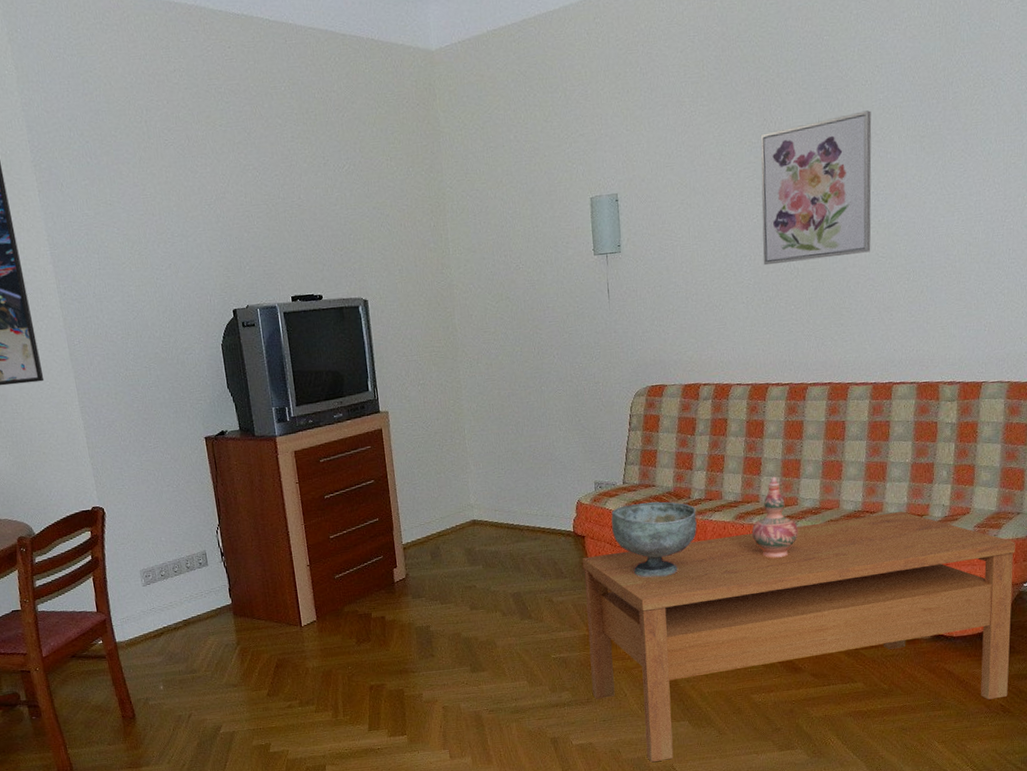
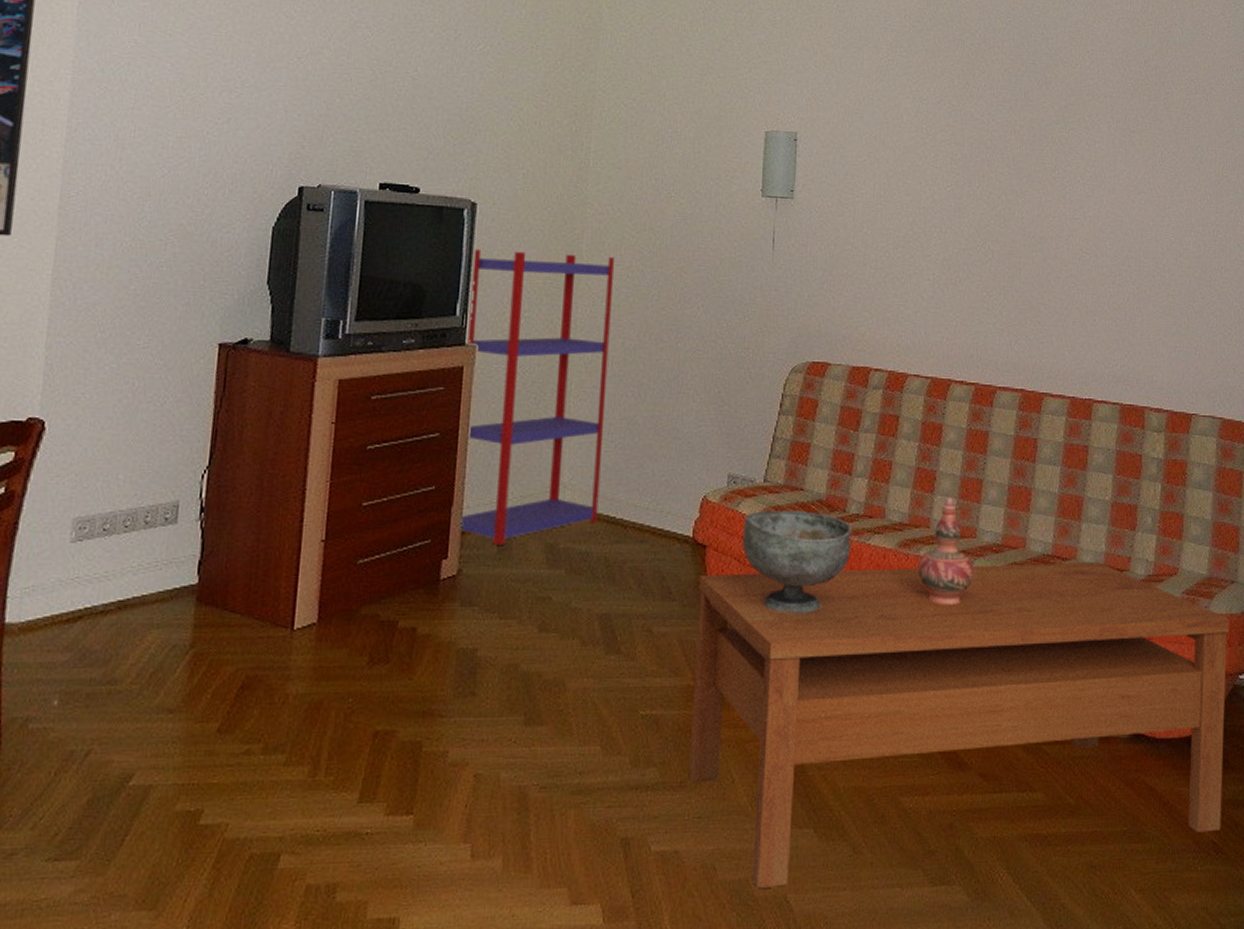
shelving unit: none [372,326,500,554] -> present [460,248,614,545]
wall art: present [760,110,872,266] -> none [955,94,1080,246]

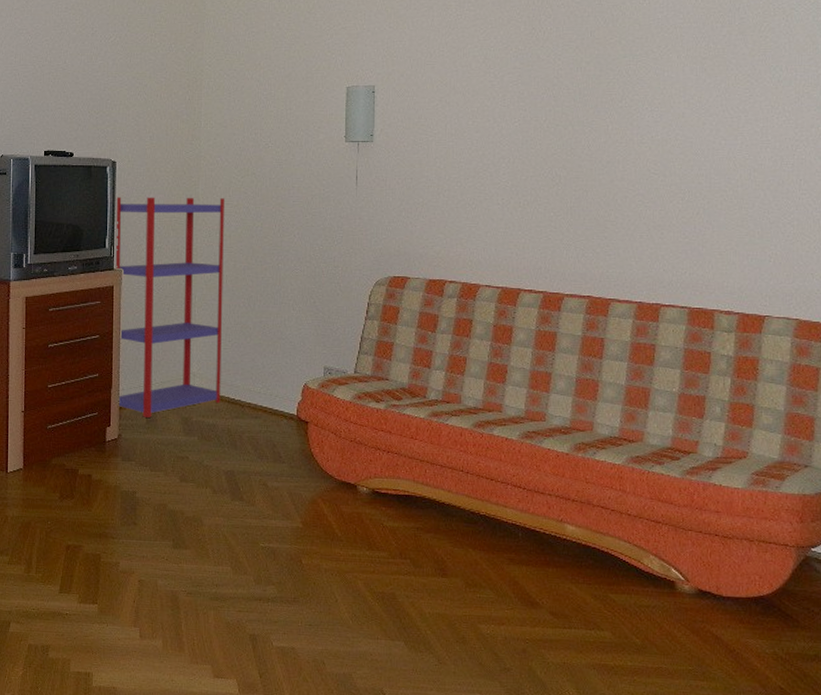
coffee table: present [689,562,1229,890] -> none [301,444,801,683]
decorative bowl: present [743,509,851,615] -> none [338,395,431,478]
decorative vase: present [917,496,974,605] -> none [491,387,544,476]

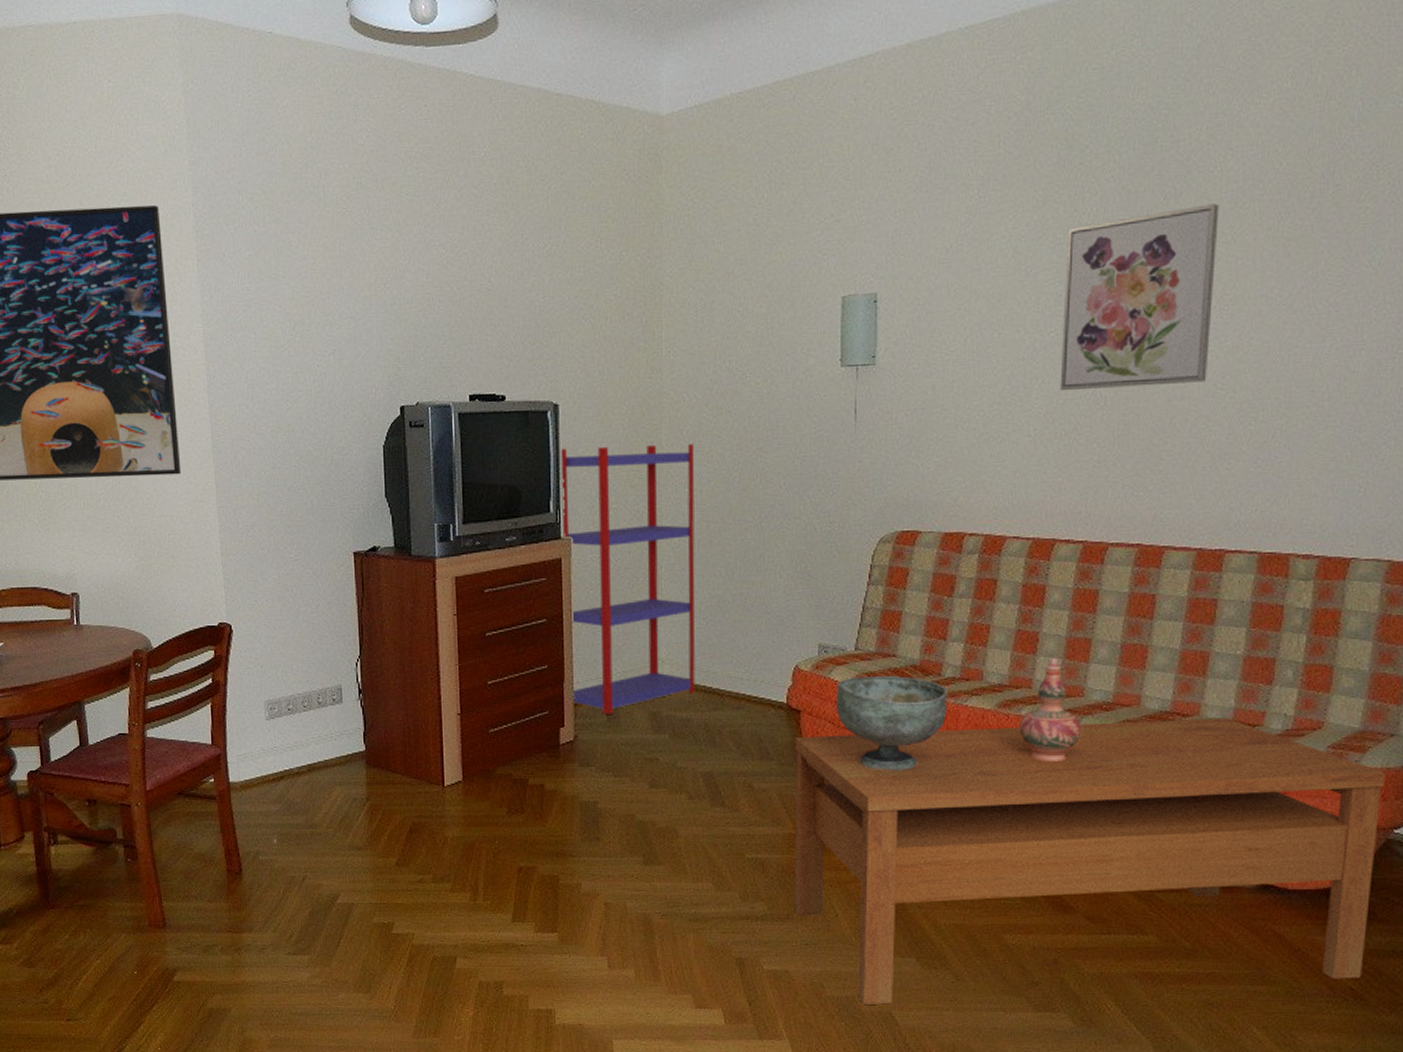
coffee table: none [301,444,801,683] -> present [794,718,1385,1006]
decorative bowl: none [338,395,431,478] -> present [836,675,947,772]
decorative vase: none [491,387,544,476] -> present [1018,657,1082,762]
wall art: none [522,28,648,170] -> present [1060,204,1219,391]

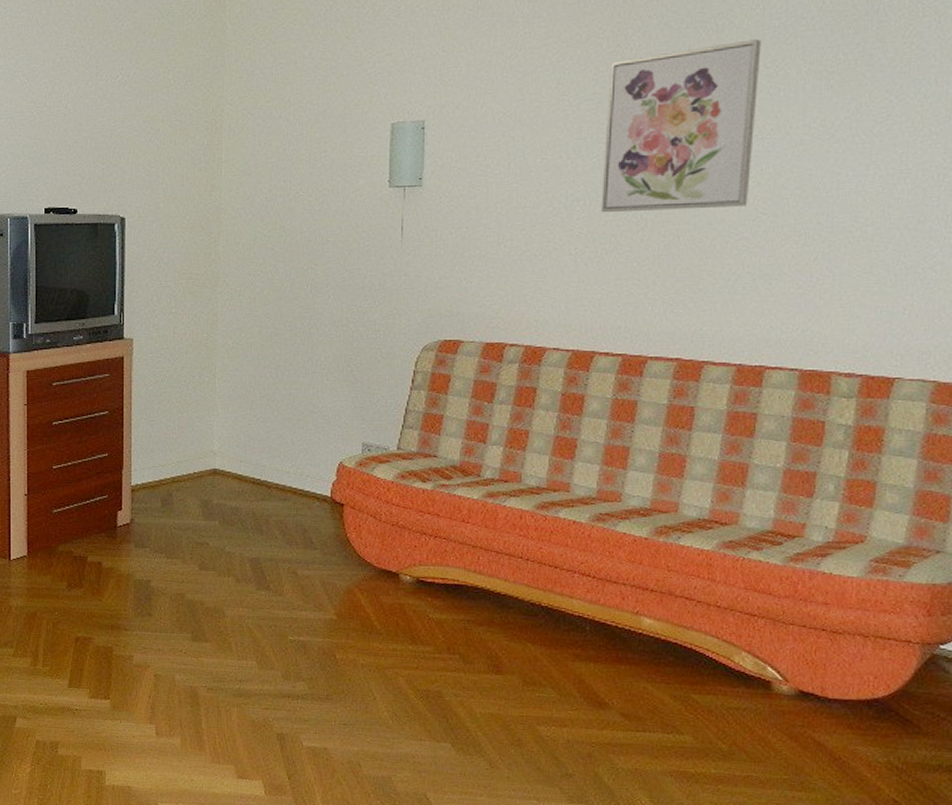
shelving unit: present [560,444,695,714] -> none [125,255,248,500]
coffee table: present [794,718,1385,1006] -> none [334,527,930,791]
decorative bowl: present [836,675,947,772] -> none [378,474,486,565]
decorative vase: present [1018,657,1082,762] -> none [556,463,619,563]

